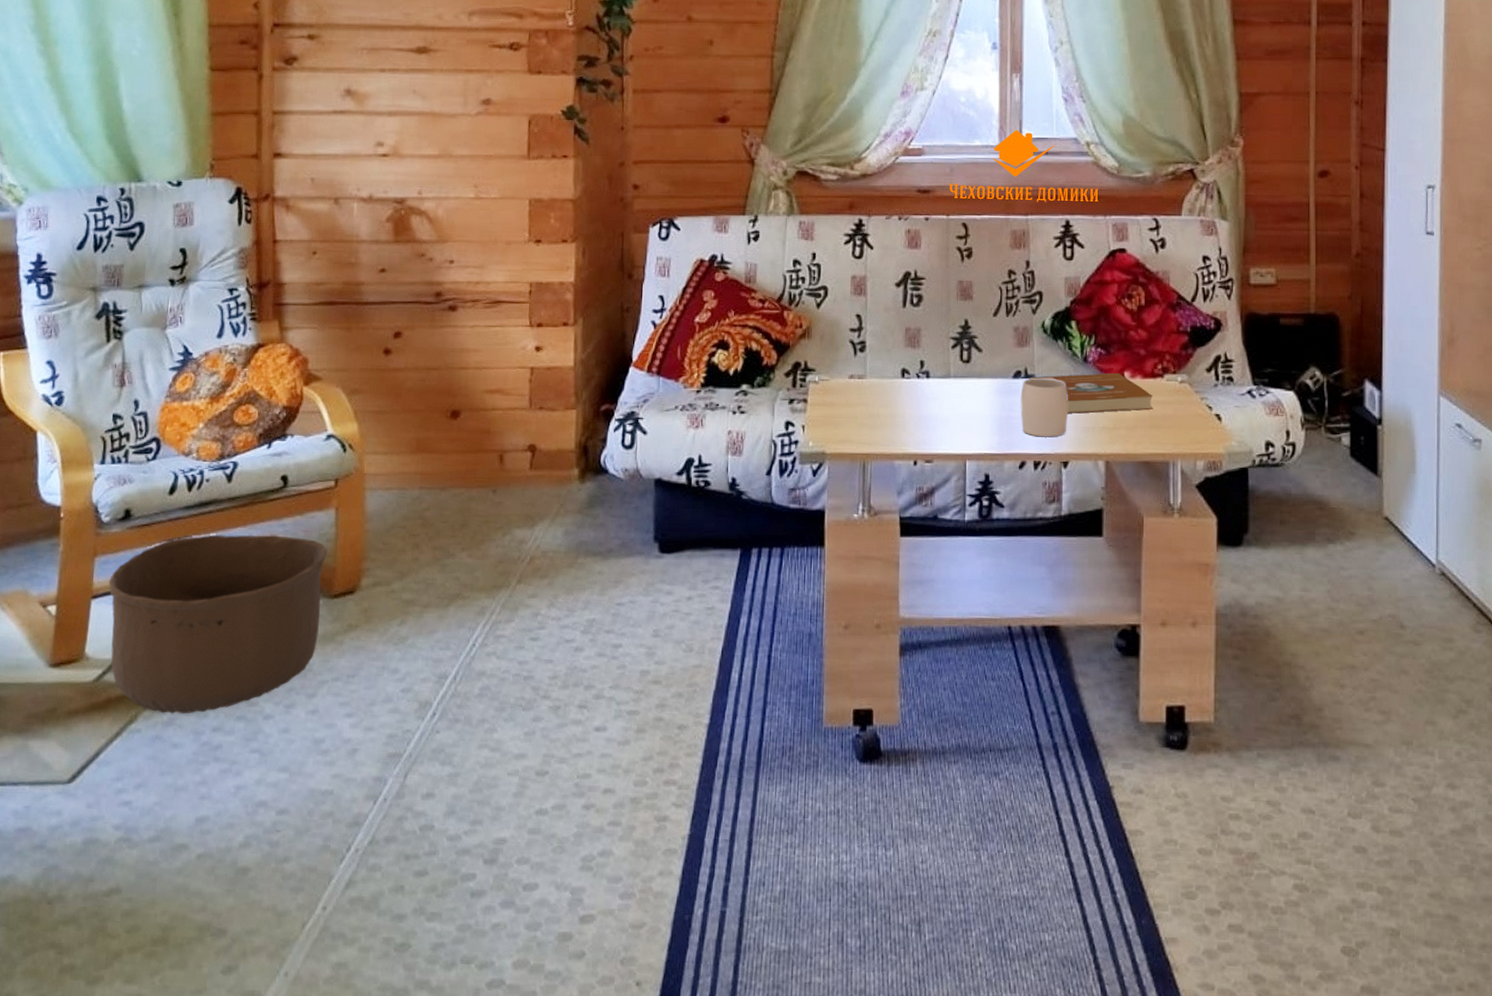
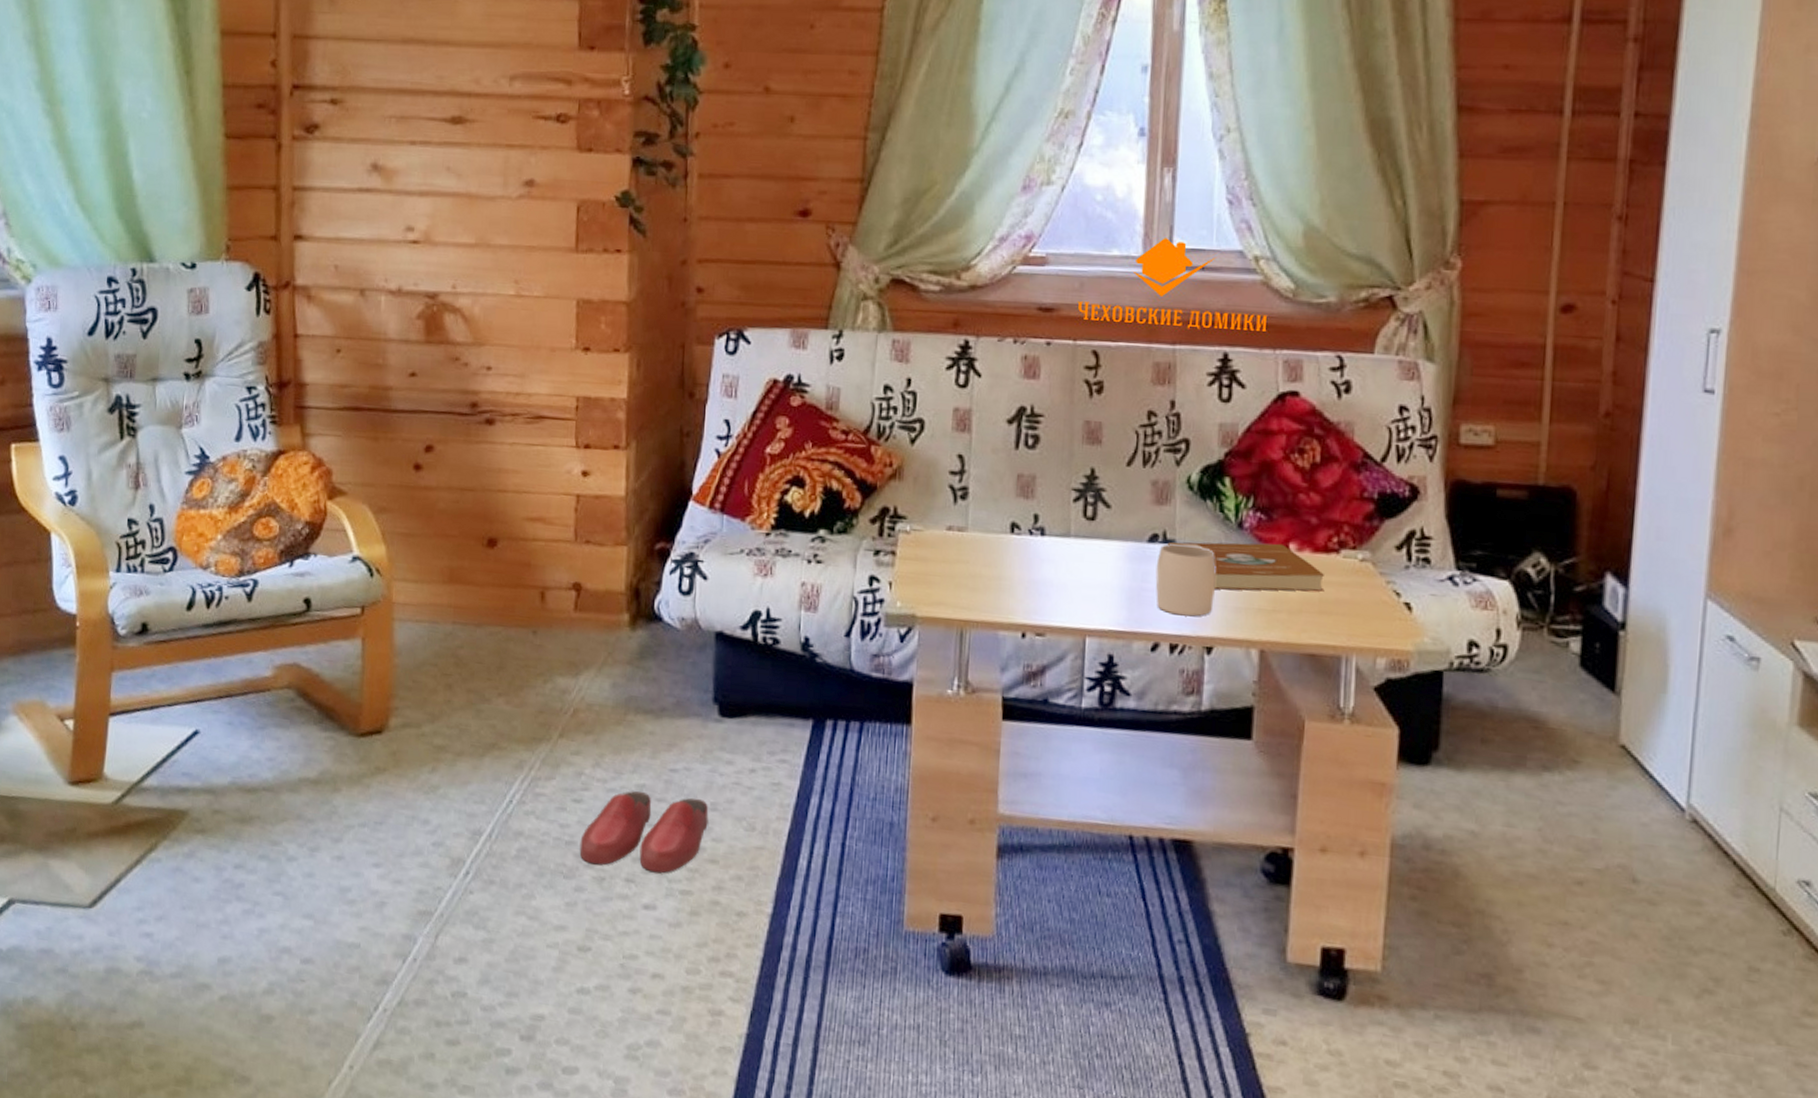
basket: present [108,534,327,714] -> none [126,657,353,848]
slippers: none [536,626,652,698] -> present [579,791,709,873]

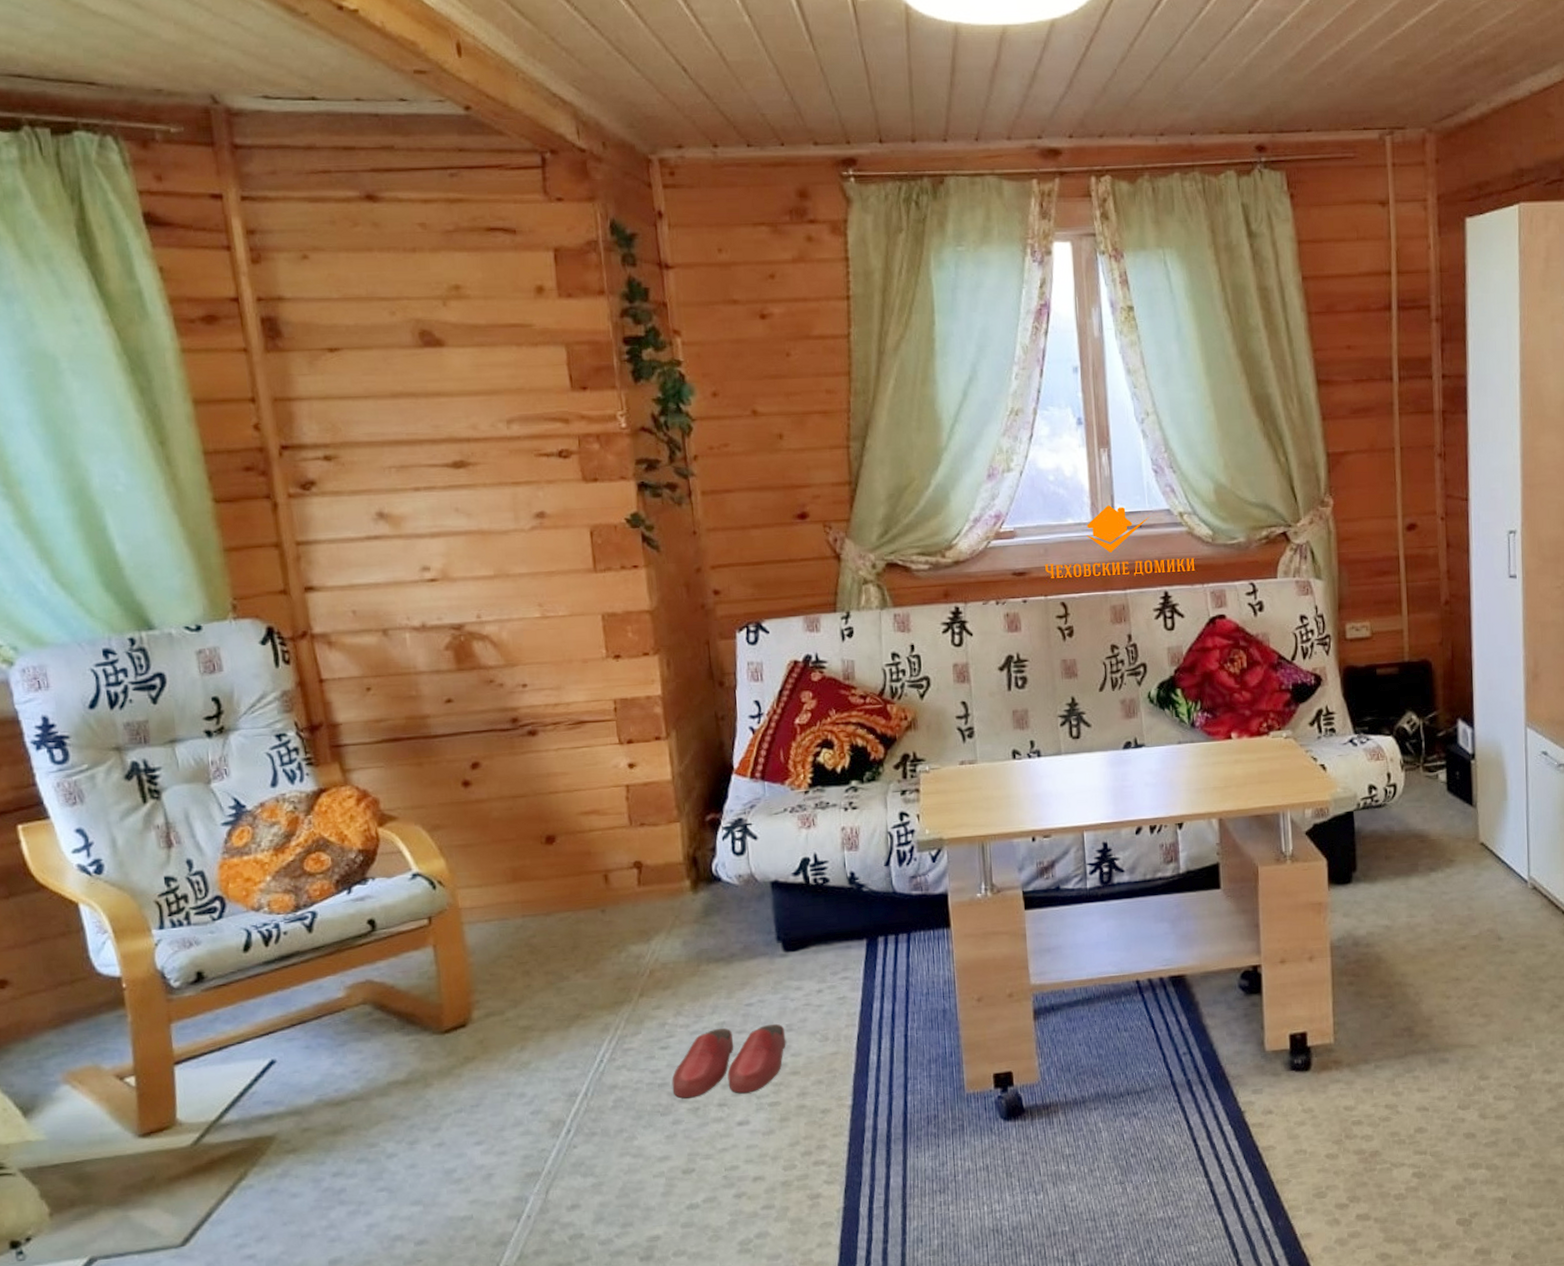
mug: present [1155,543,1217,617] -> none [1132,745,1180,803]
book: present [1168,541,1324,592] -> none [1139,734,1260,777]

